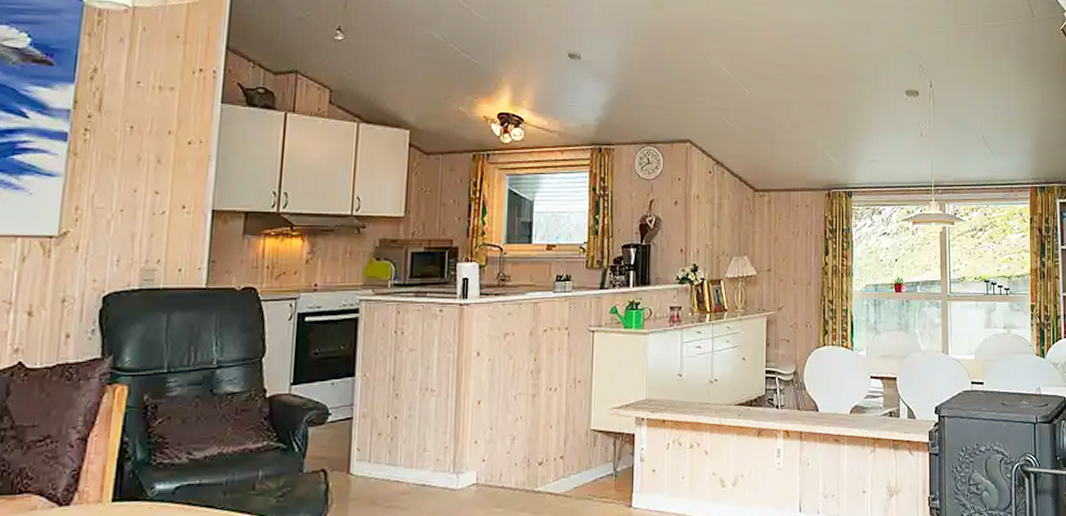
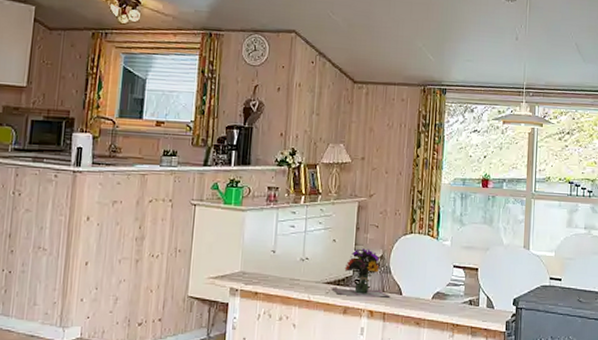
flower arrangement: none [742,364,809,417] -> present [330,247,393,299]

